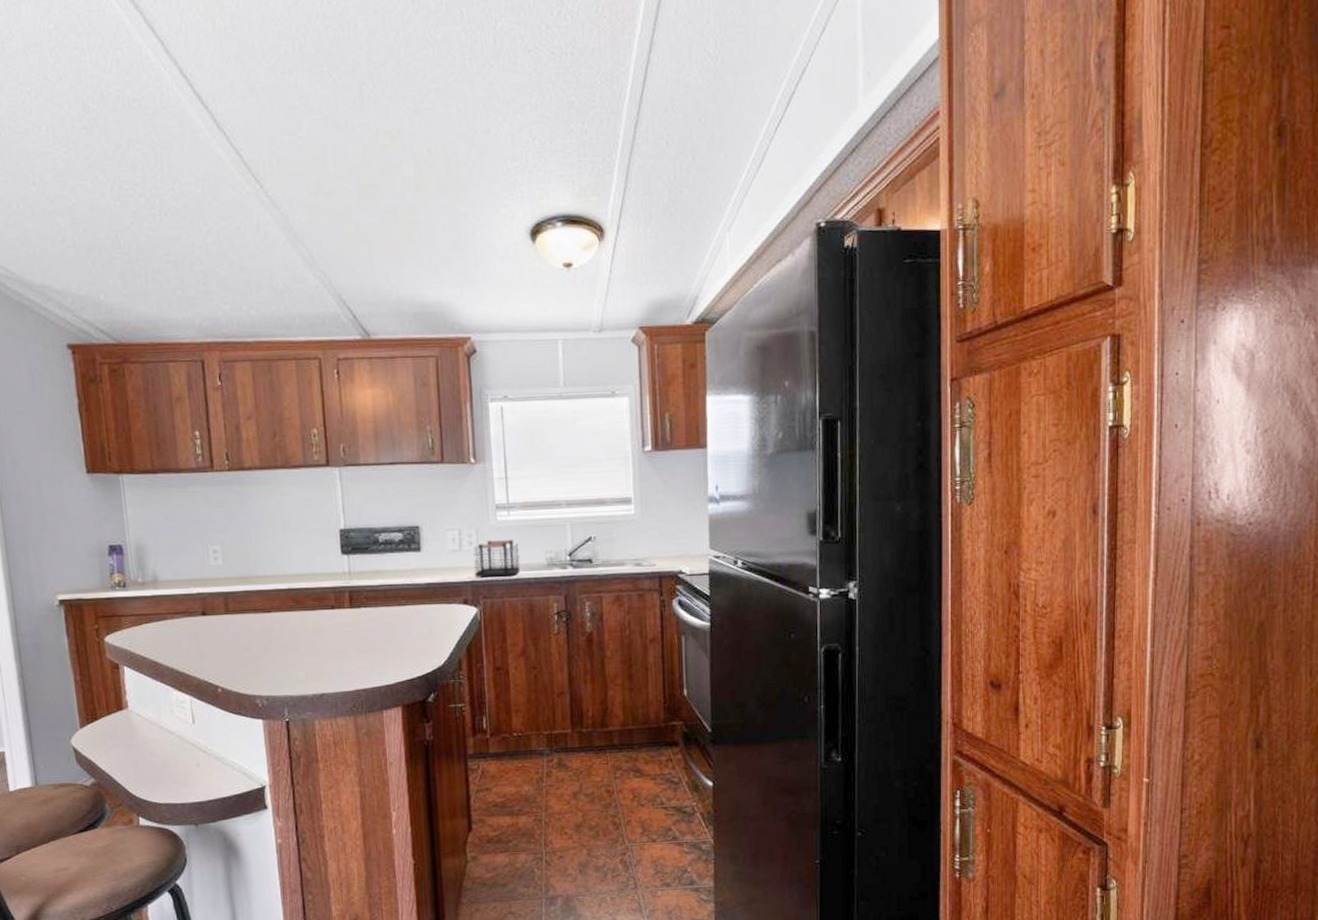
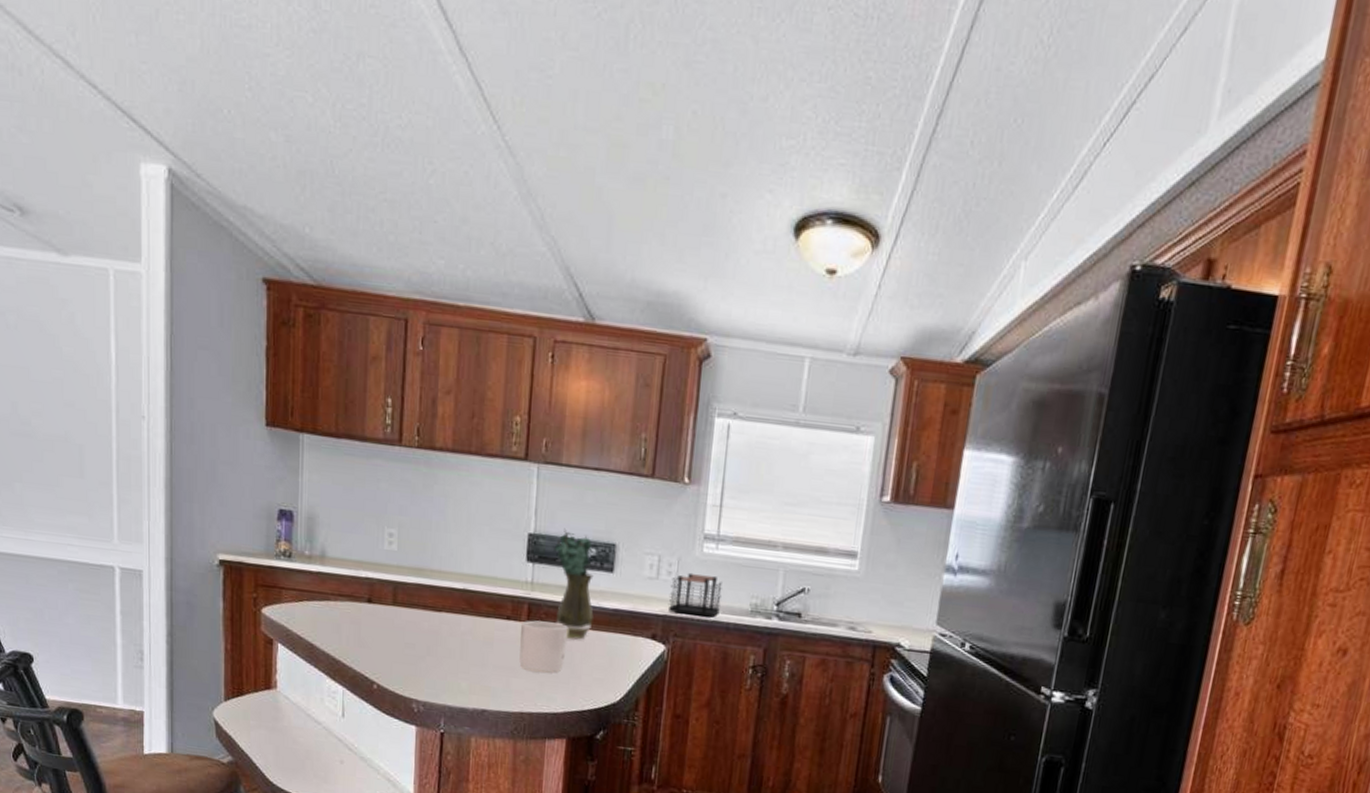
mug: none [345,604,389,652] -> present [519,620,568,674]
vase: none [364,519,410,617] -> present [554,528,594,640]

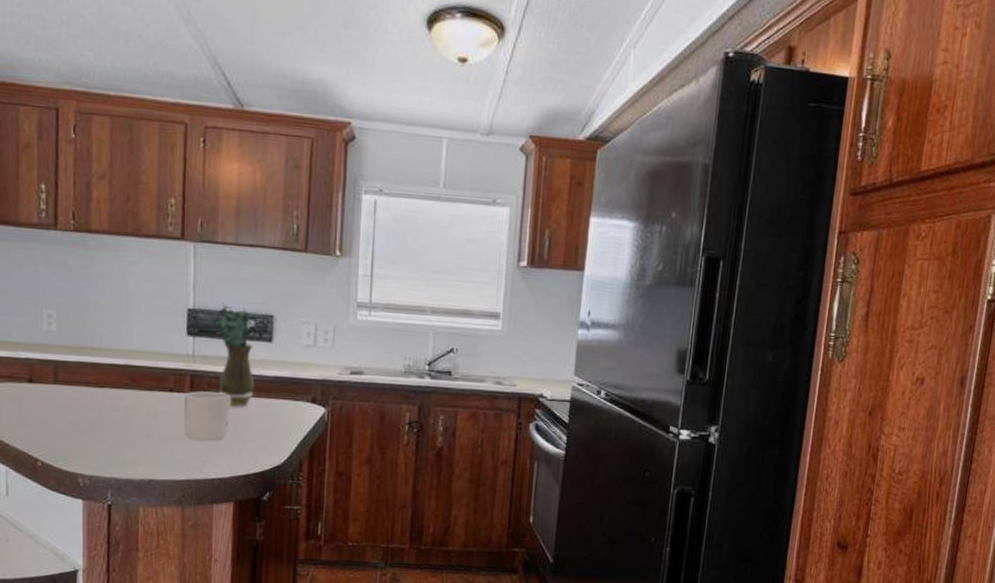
dish rack: present [667,572,723,618] -> none [326,339,377,380]

